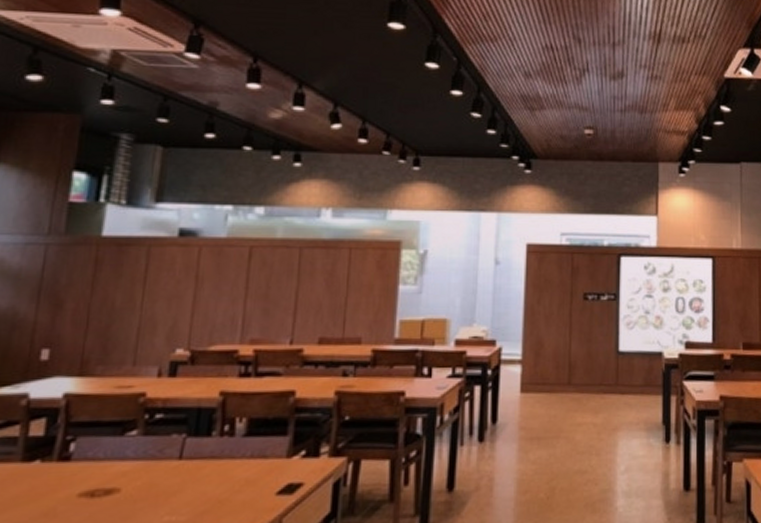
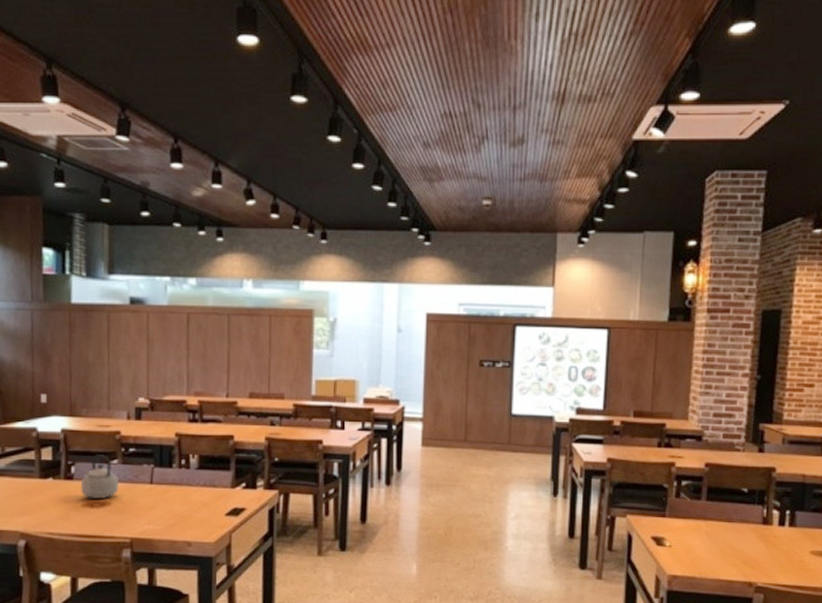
teapot: none [79,423,135,486] -> present [80,453,119,500]

